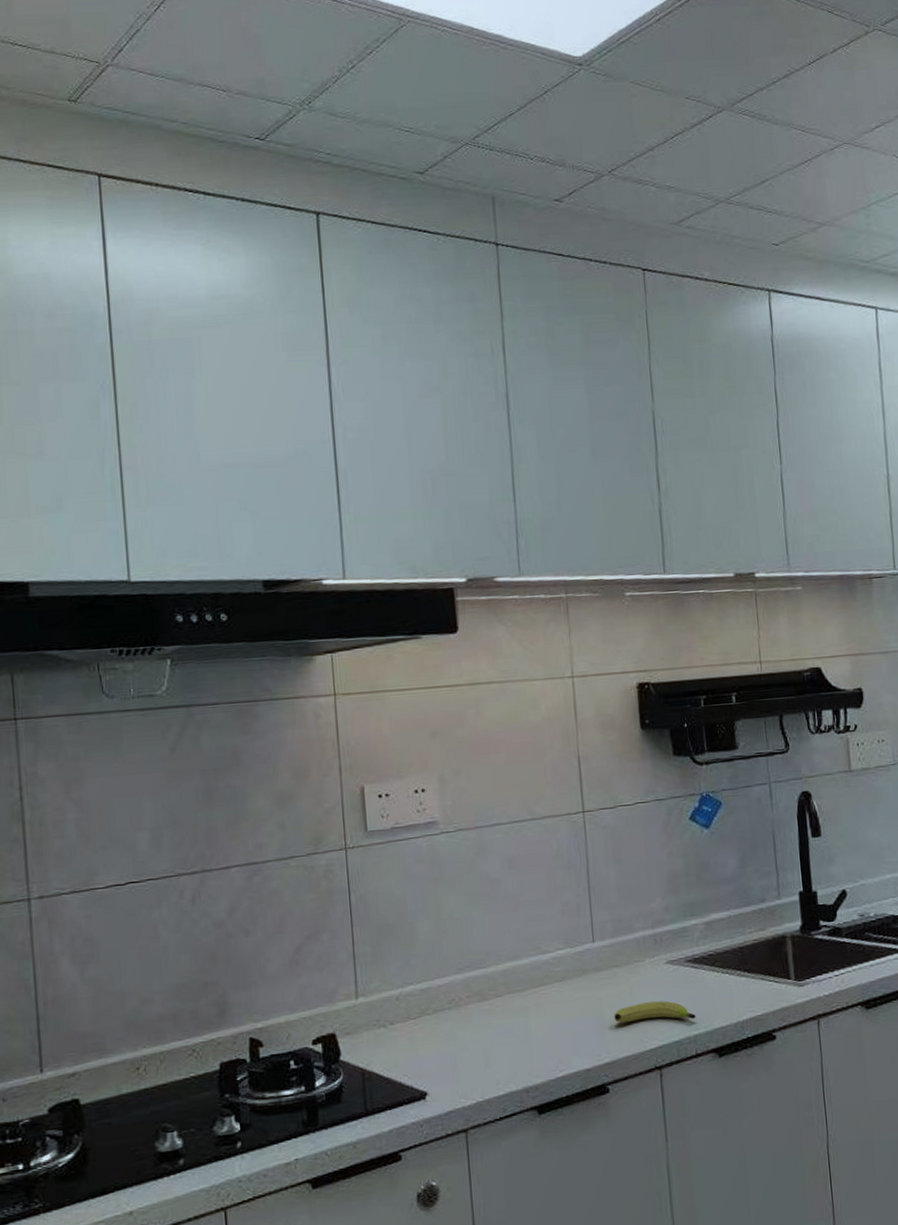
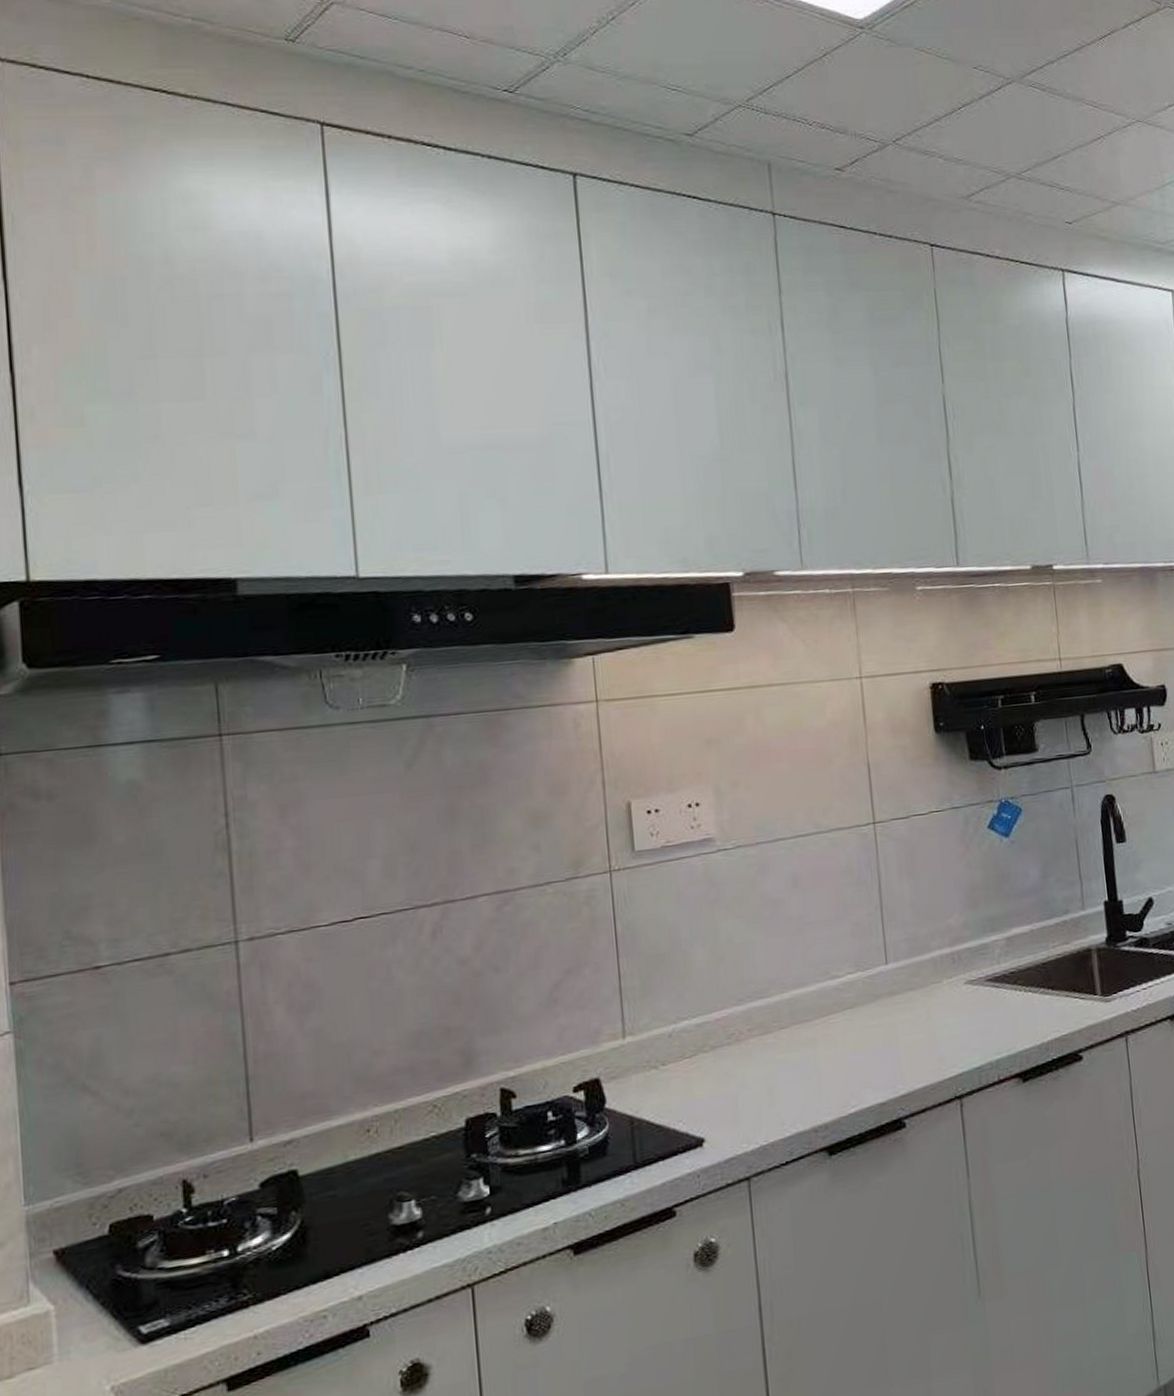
fruit: present [614,1000,696,1024] -> none [909,1024,998,1051]

